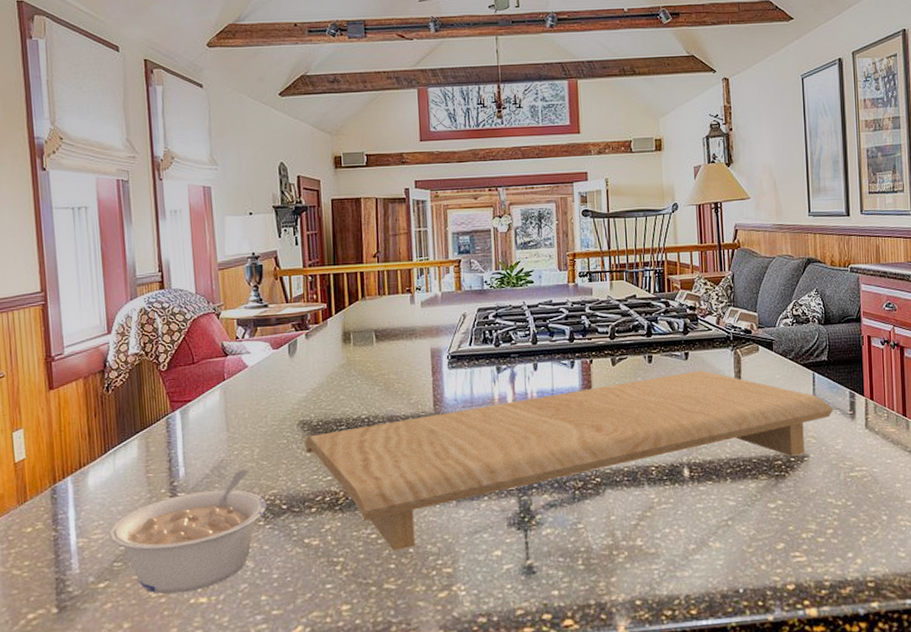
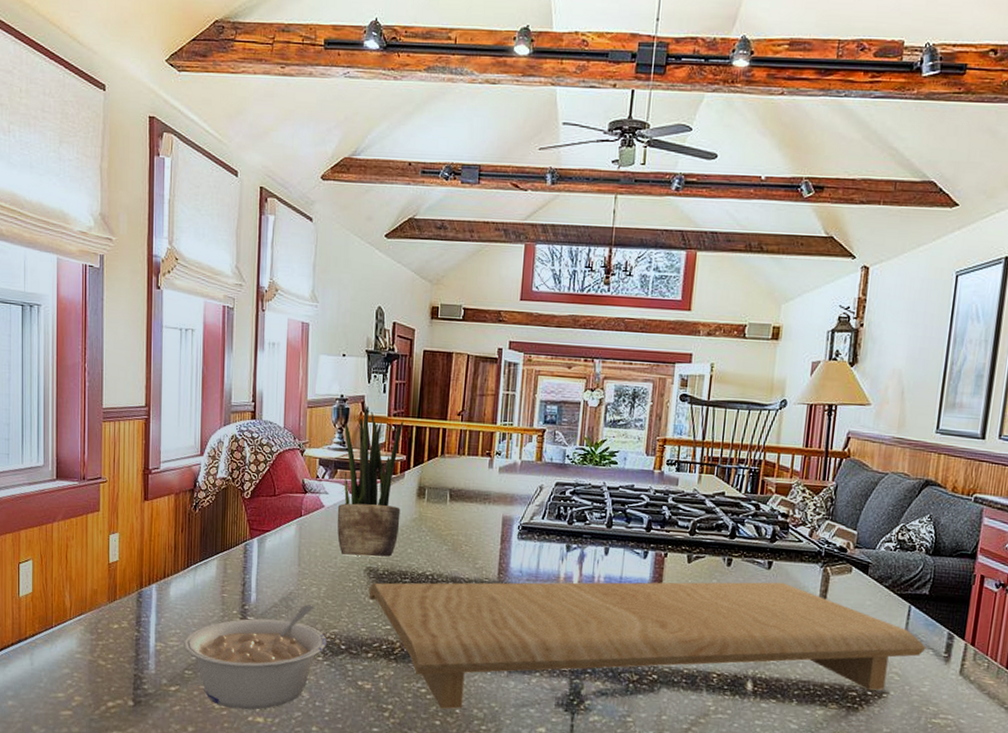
potted plant: none [259,260,329,412] -> present [337,405,404,557]

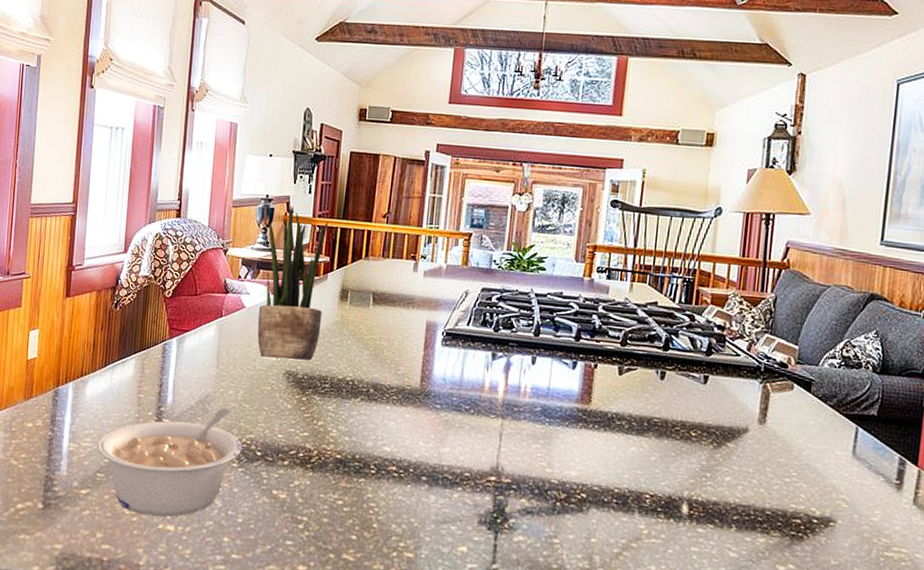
cutting board: present [368,582,927,709] -> none [287,387,876,523]

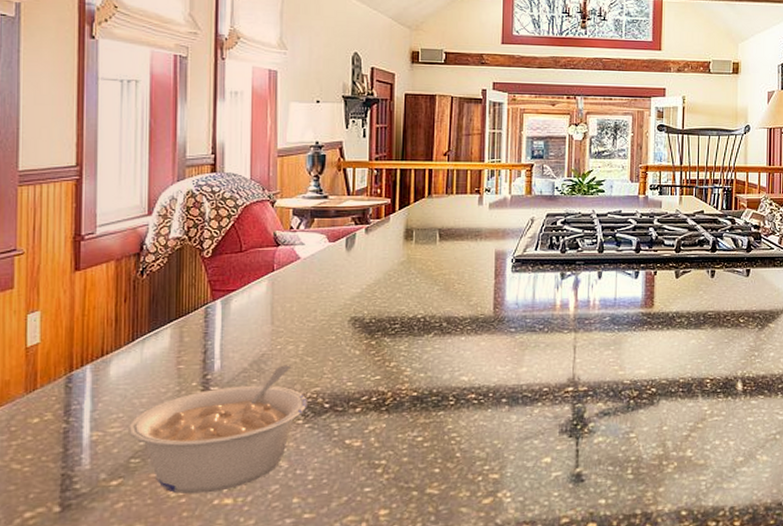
potted plant: present [257,206,329,361] -> none [315,151,387,306]

